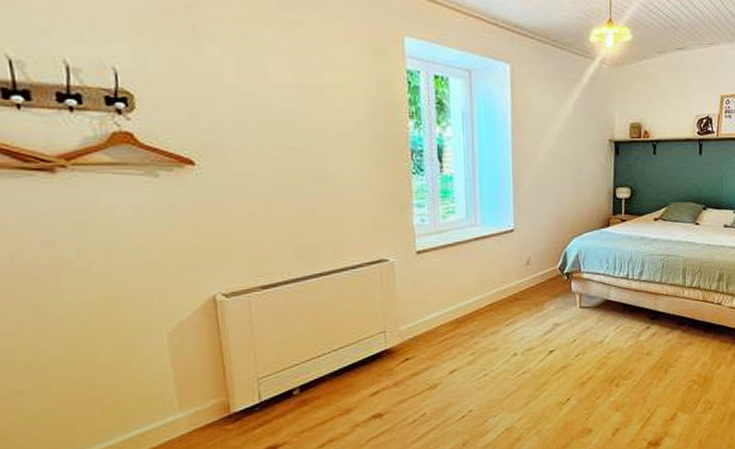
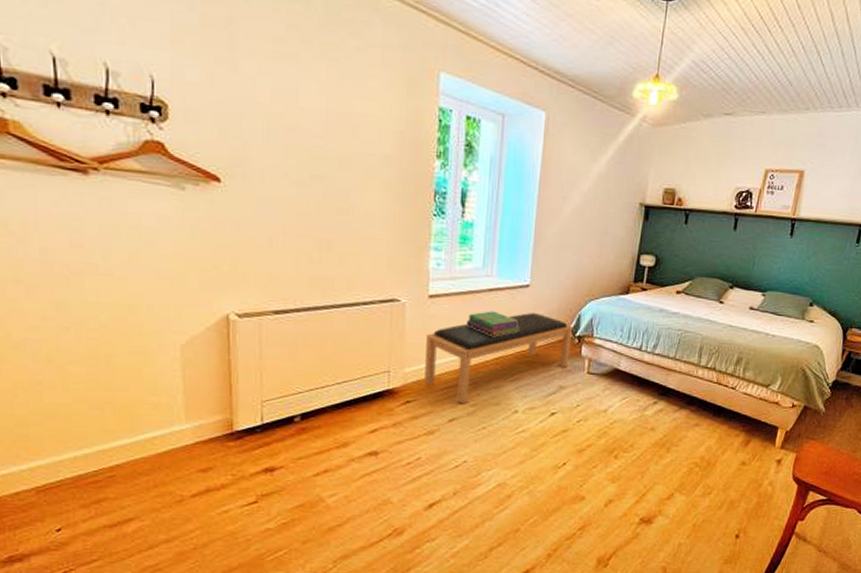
bench: none [418,256,561,355] -> present [424,313,573,404]
stack of books: none [457,259,508,284] -> present [467,311,518,336]

